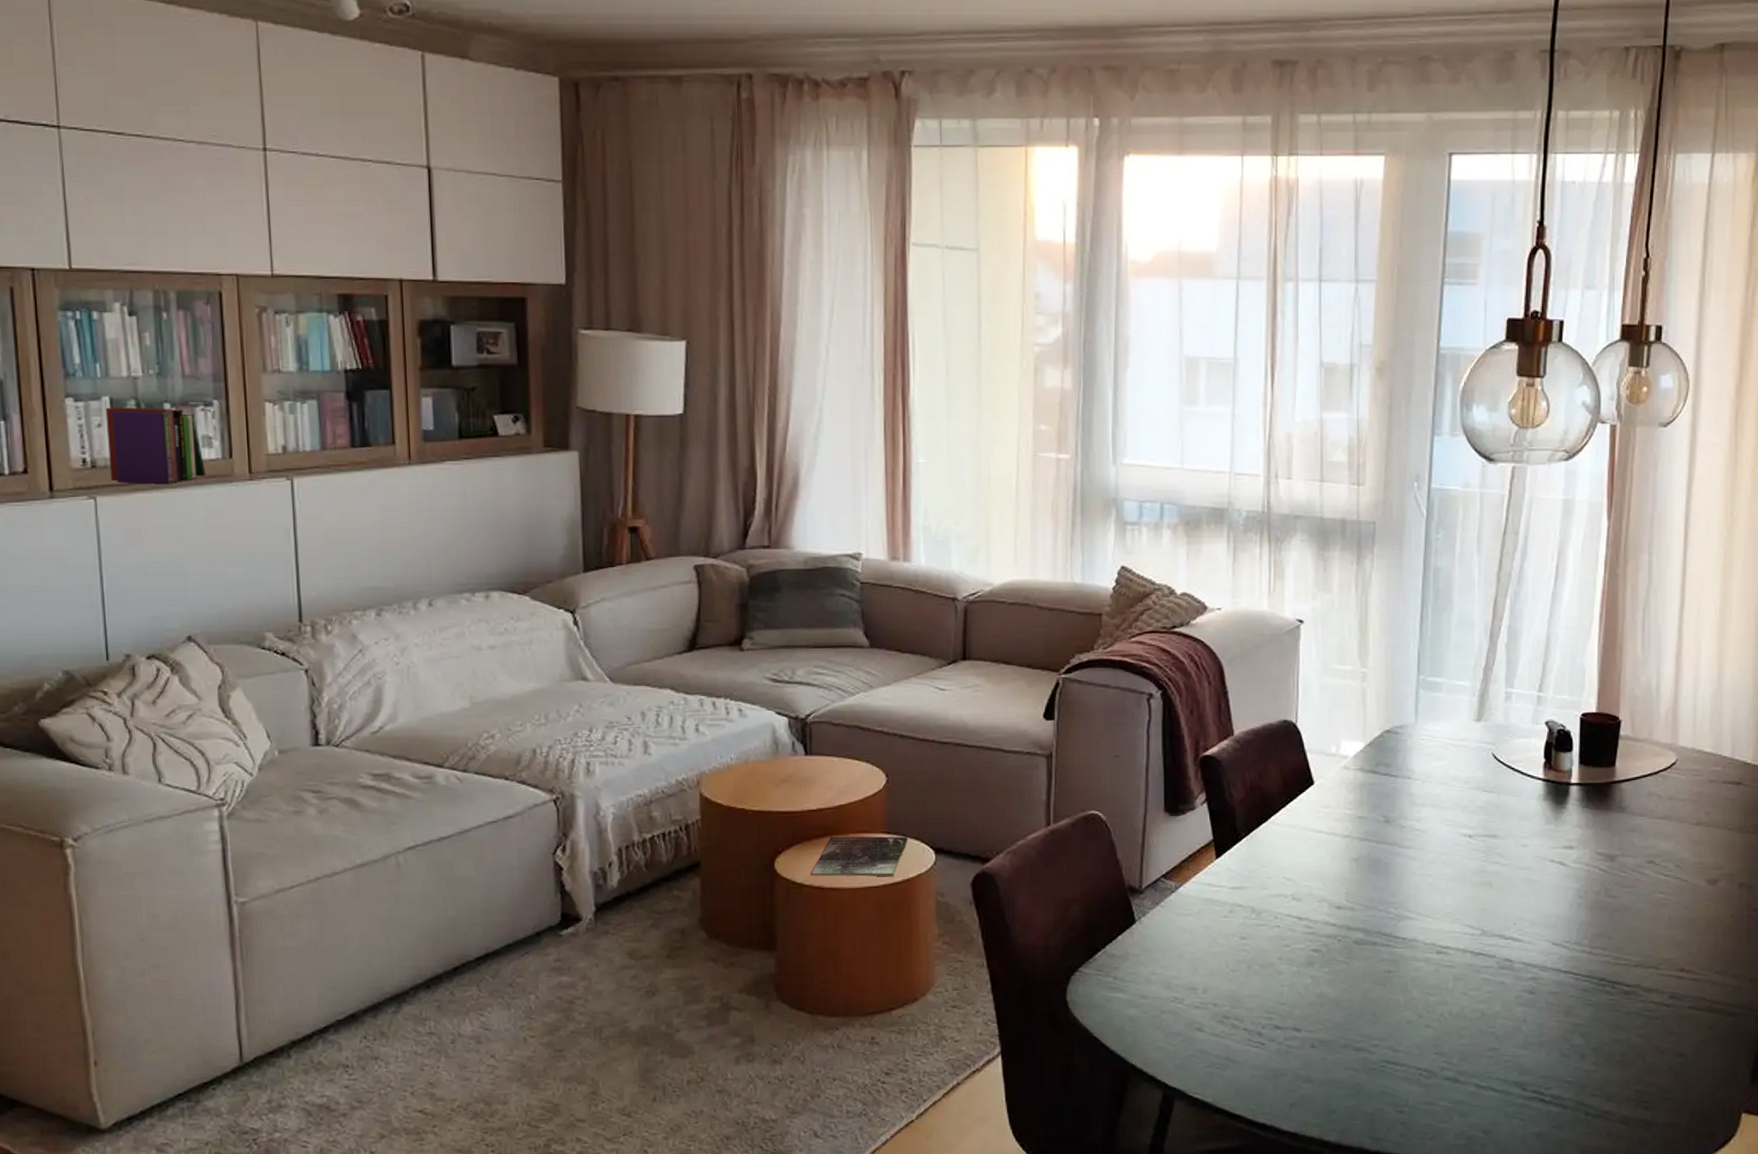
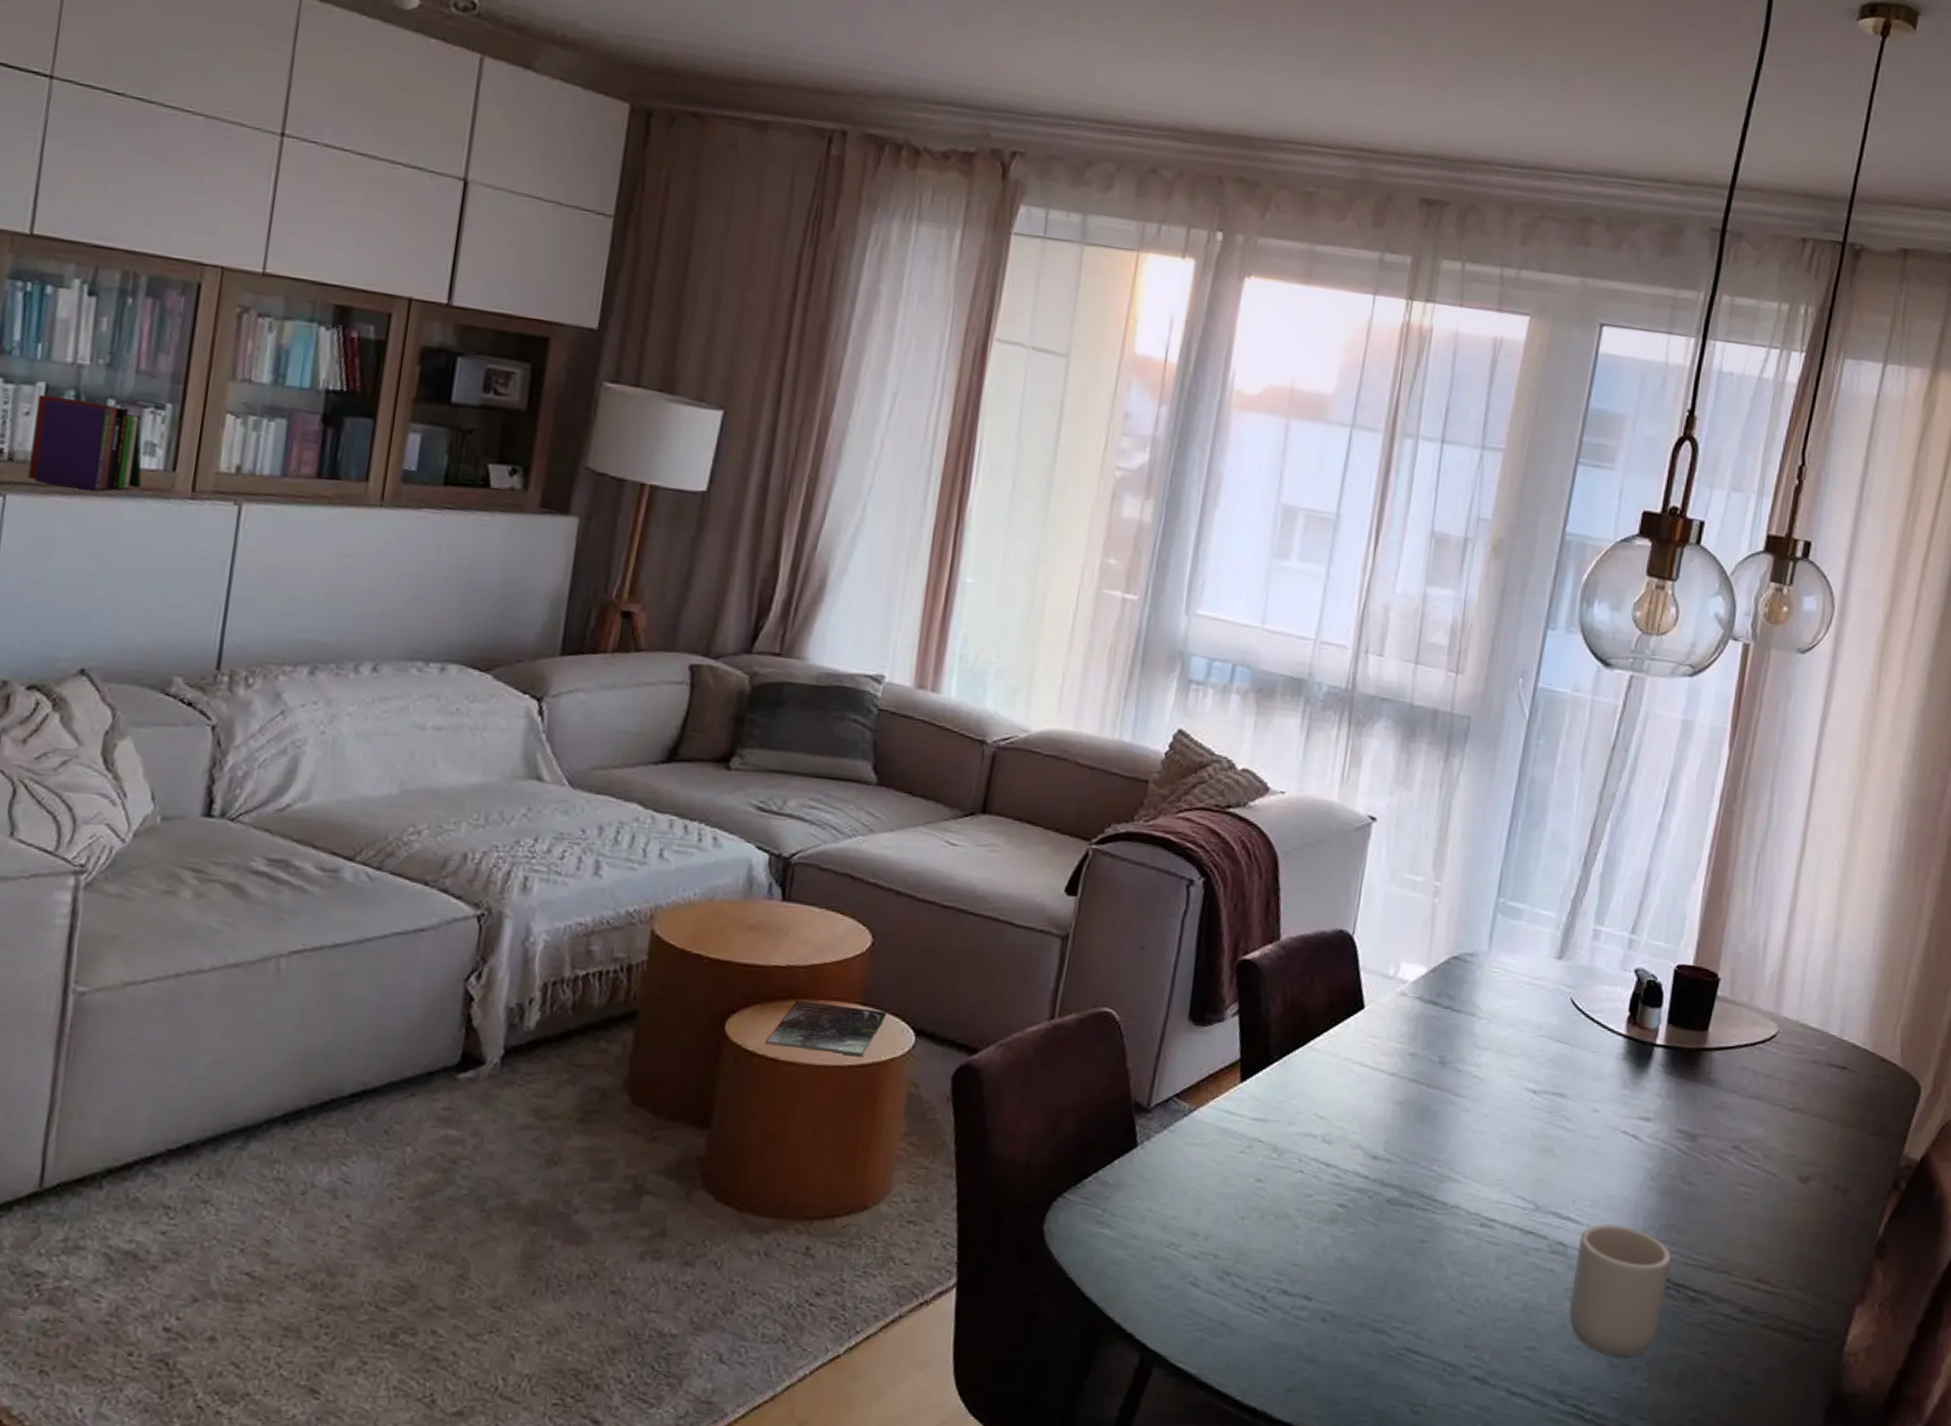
mug: none [1521,938,1605,1048] -> present [1569,1223,1672,1357]

